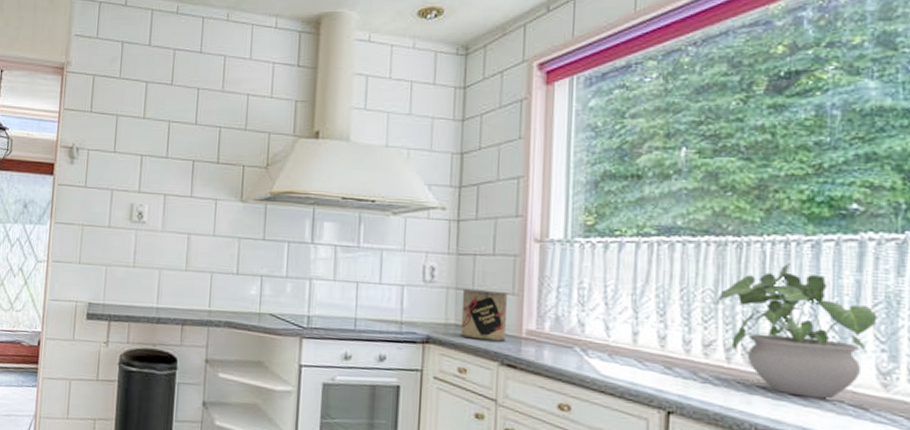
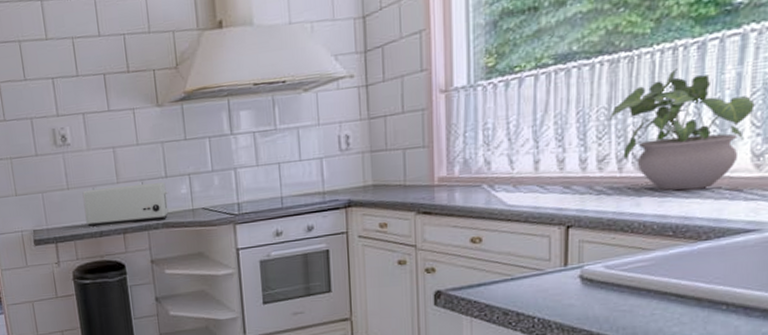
toaster: none [145,271,238,319] -> present [82,181,169,227]
tin can: present [460,288,509,342] -> none [377,146,421,196]

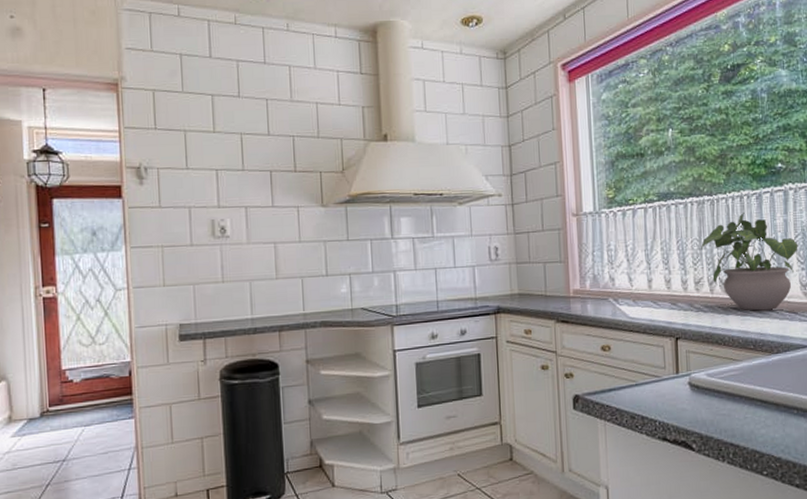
toaster: present [82,181,169,227] -> none [238,279,329,323]

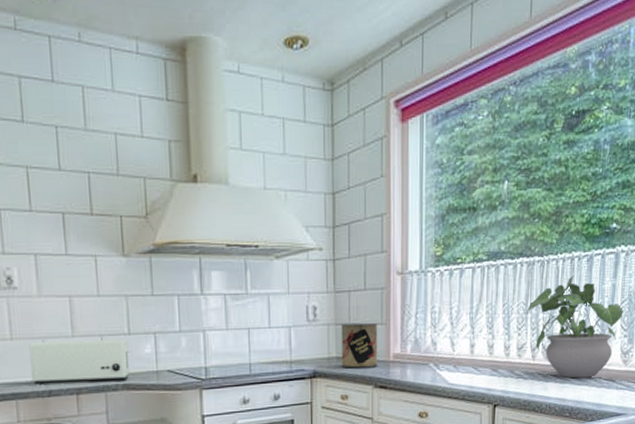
toaster: none [238,279,329,323] -> present [29,338,132,385]
tin can: none [521,260,559,305] -> present [341,322,378,369]

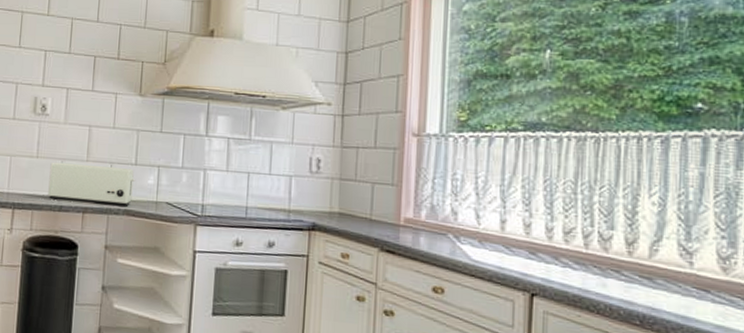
tin can: present [341,322,378,369] -> none [343,179,388,230]
potted plant: present [527,276,624,379] -> none [577,157,719,282]

